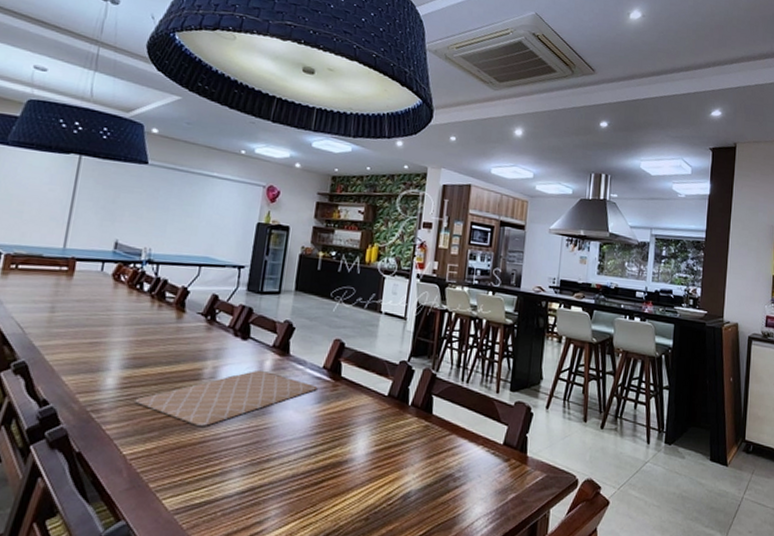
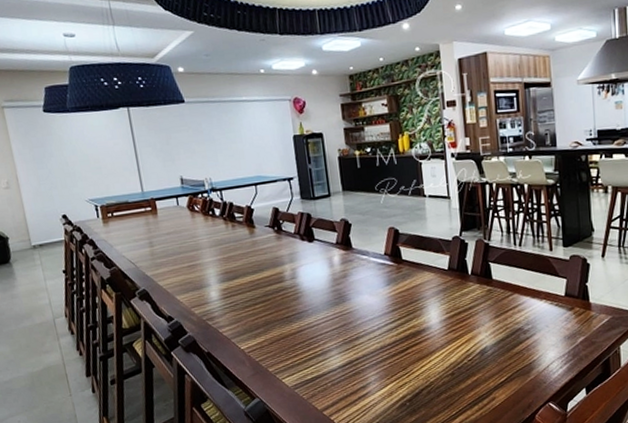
placemat: present [135,370,318,426] -> none [237,265,384,319]

